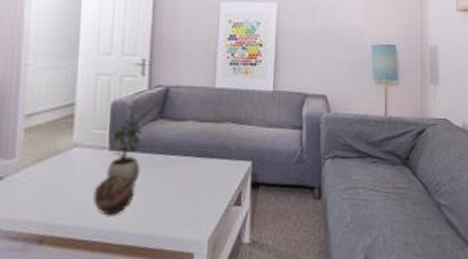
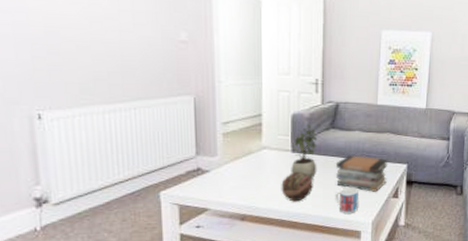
mug: none [161,192,191,230] -> present [335,186,358,214]
book stack: none [163,152,229,199] -> present [335,155,389,192]

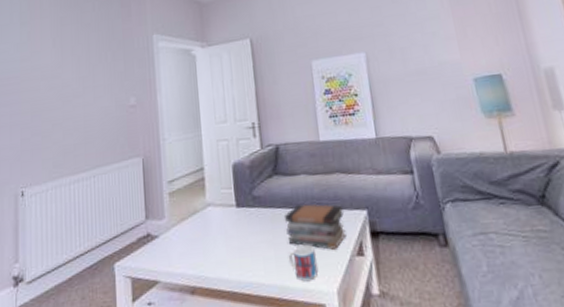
decorative ball: present [281,171,313,202] -> none [229,229,263,268]
potted plant: present [291,124,318,181] -> none [237,173,265,241]

